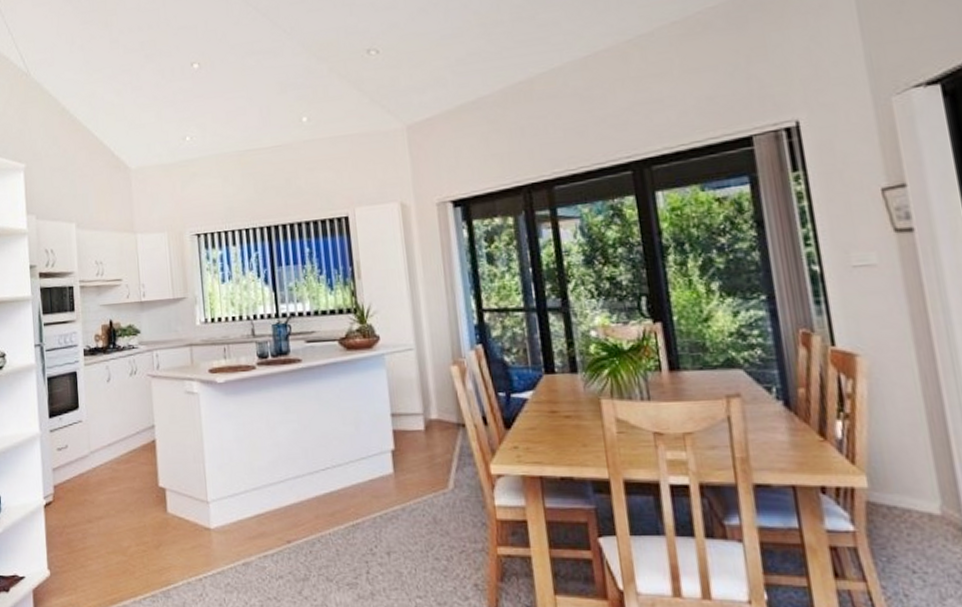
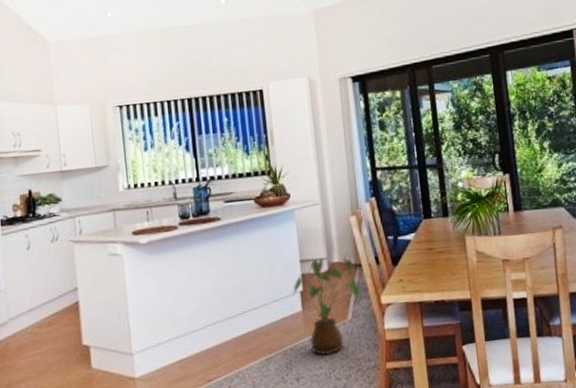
house plant: none [383,412,463,528] -> present [293,257,360,355]

